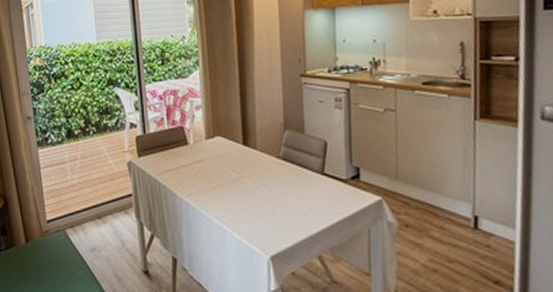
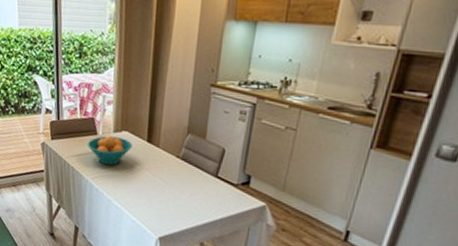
fruit bowl: none [178,144,227,177] -> present [87,136,132,165]

